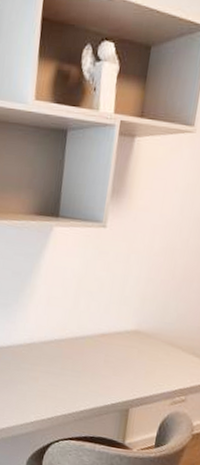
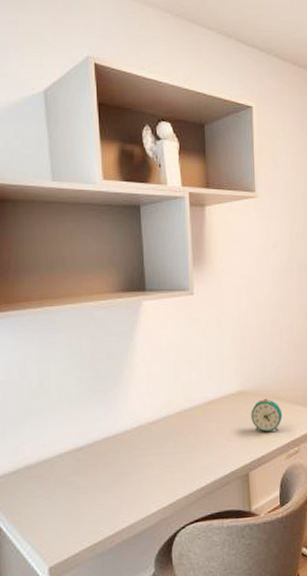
alarm clock: none [141,342,176,378] -> present [251,398,283,432]

